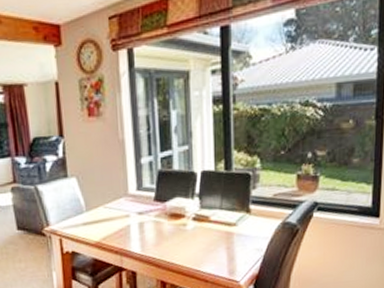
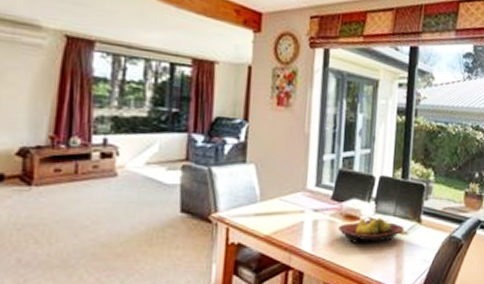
fruit bowl: none [163,212,233,240] -> present [337,217,405,243]

